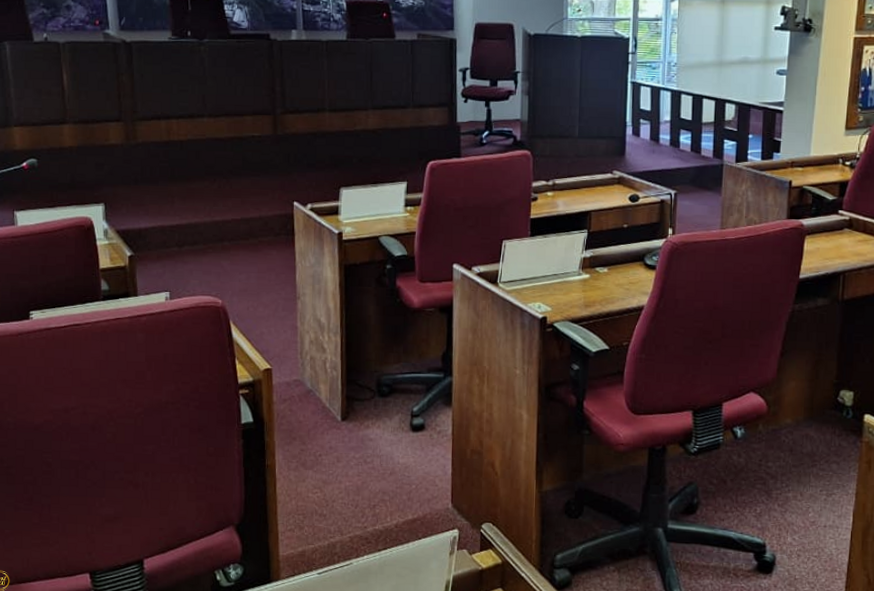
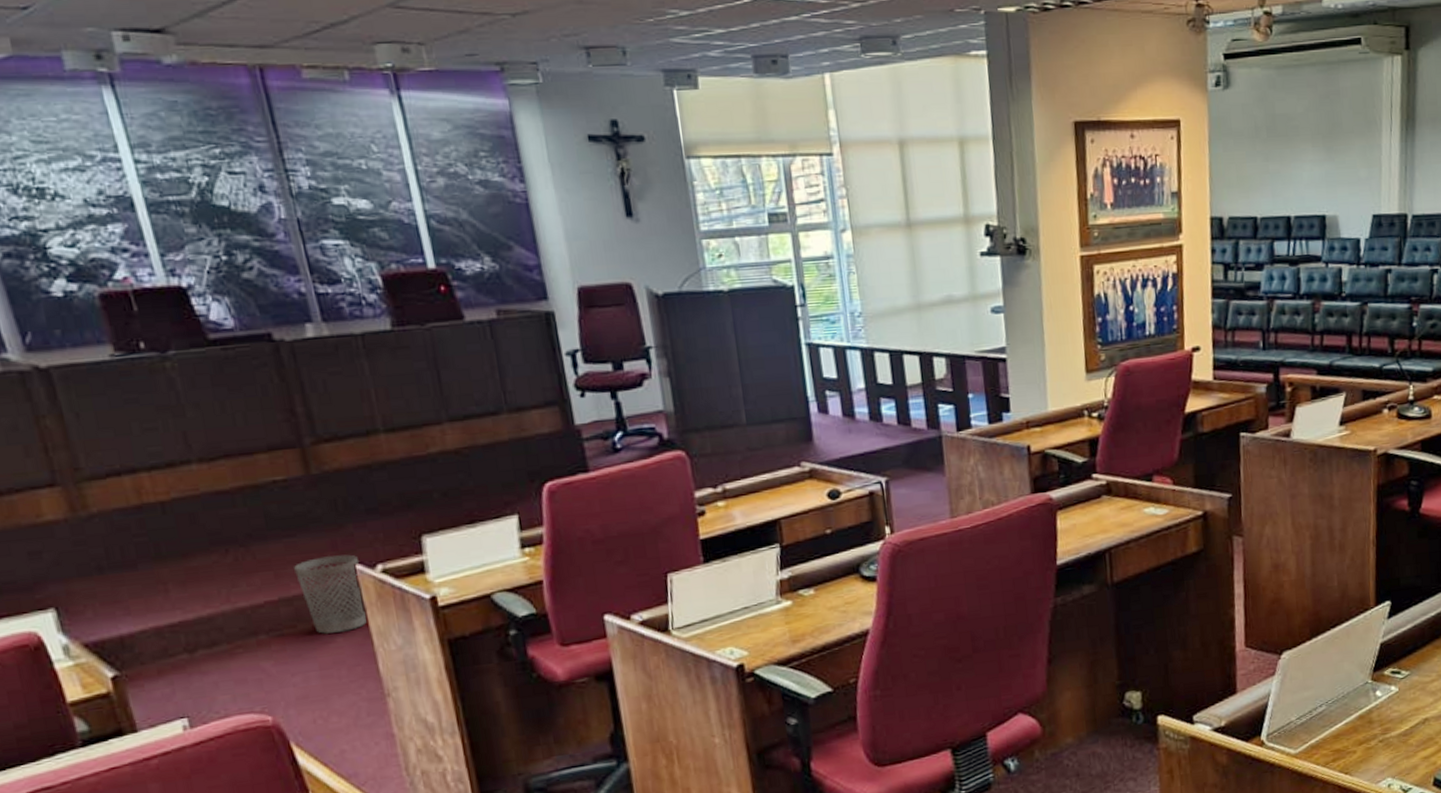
wastebasket: none [254,193,296,248] -> present [294,554,367,634]

